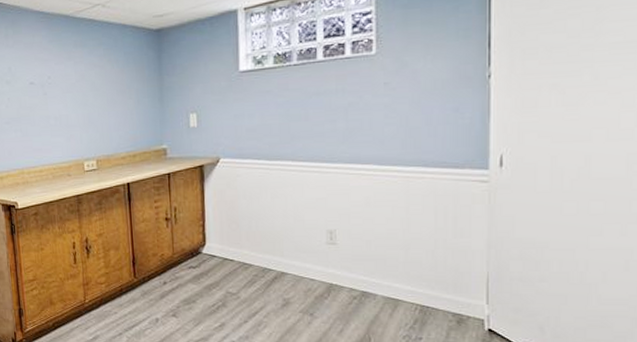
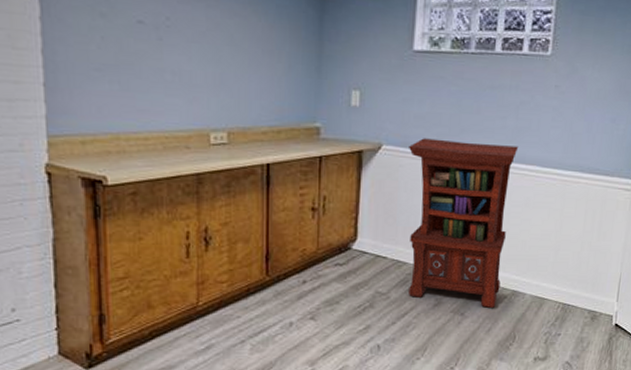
lectern: none [244,147,352,309] -> present [408,138,519,308]

